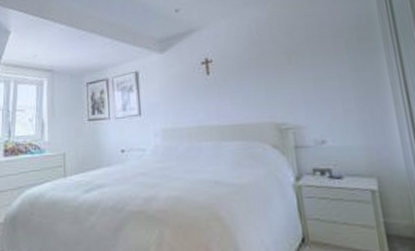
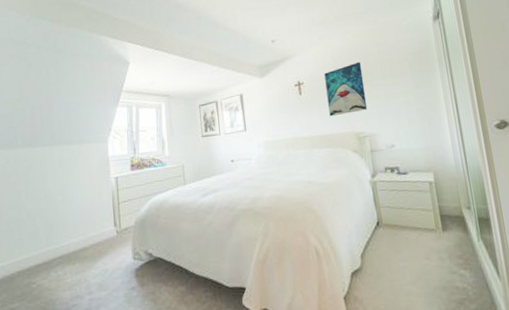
wall art: none [238,36,292,103] -> present [324,61,368,117]

